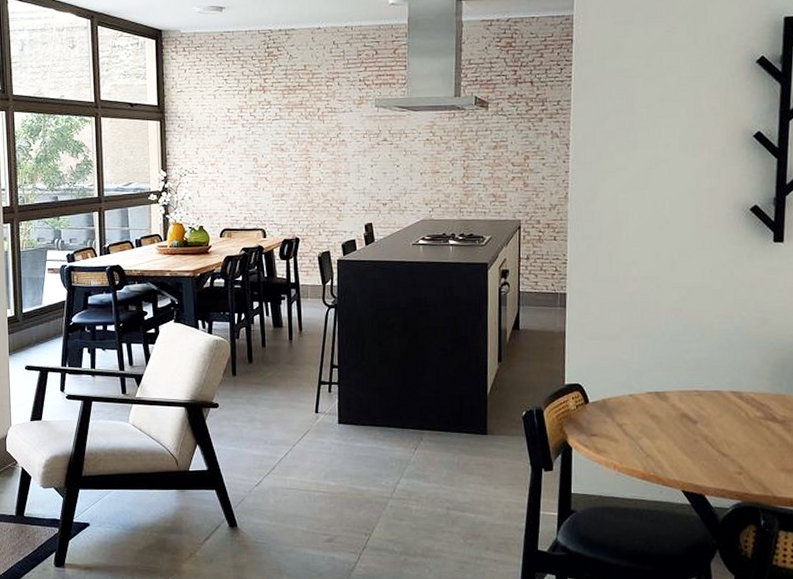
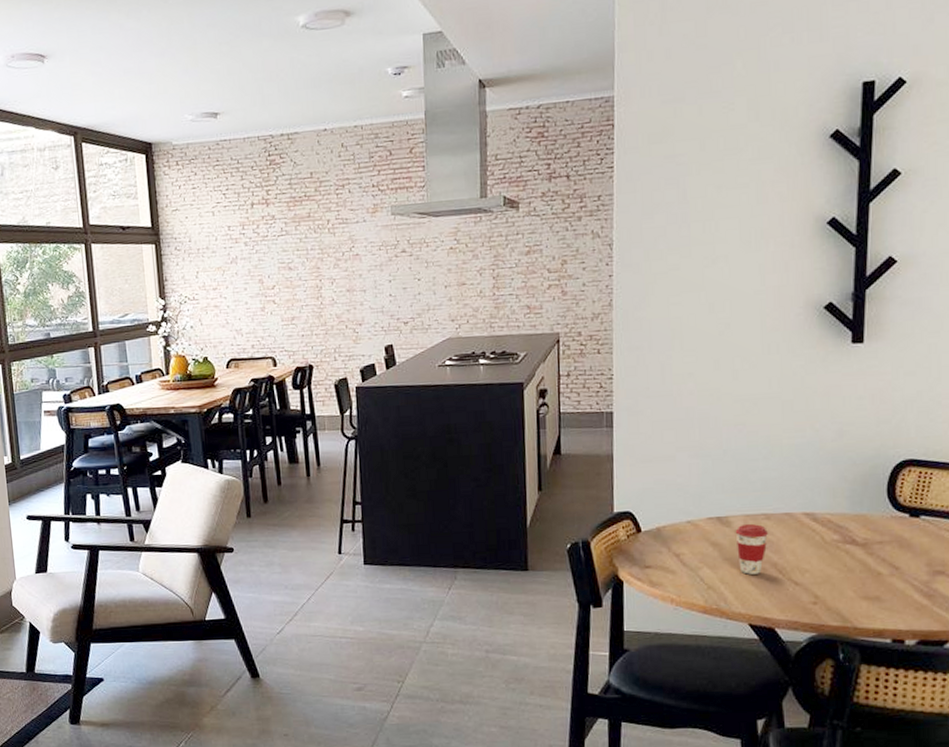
coffee cup: none [671,399,701,445] -> present [735,523,769,575]

